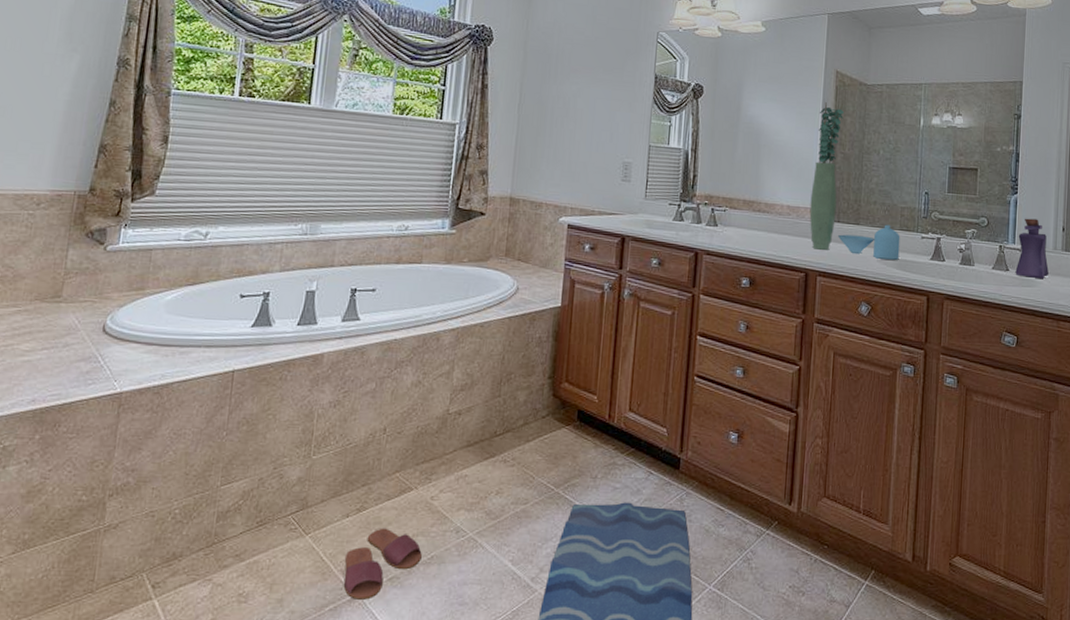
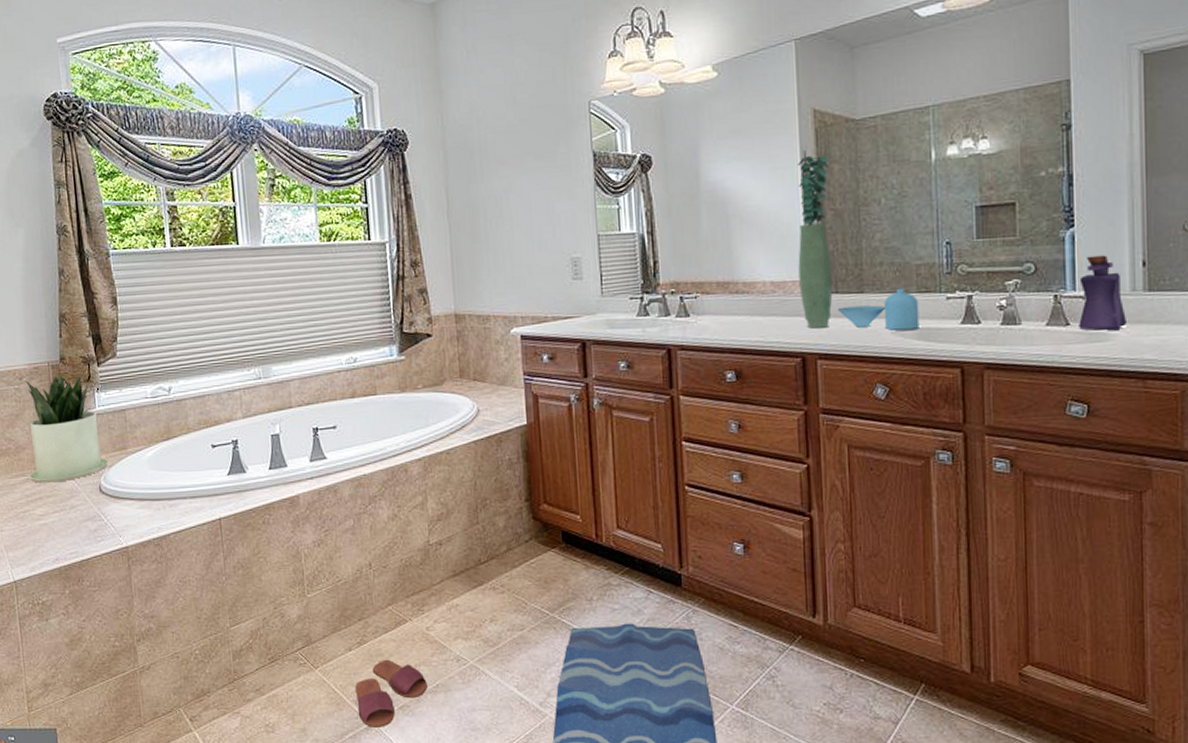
planter: none [21,205,122,318] -> present [26,374,110,483]

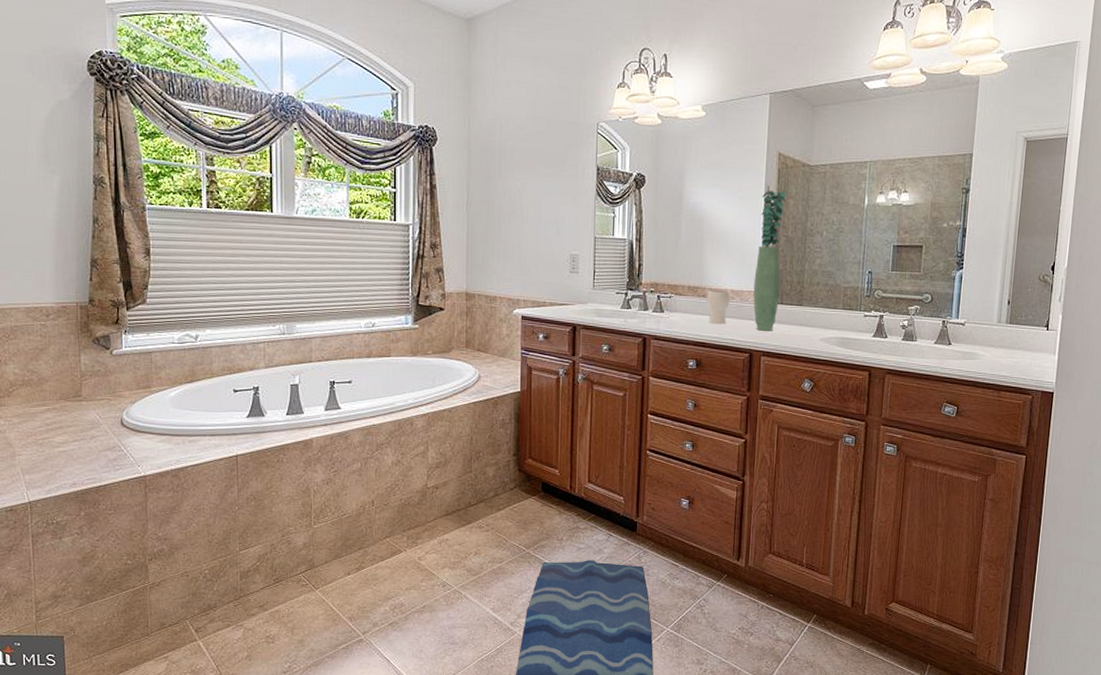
planter: present [26,374,110,483] -> none [50,315,133,414]
slippers: present [355,659,427,727] -> none [351,583,415,640]
cup: none [740,282,771,326] -> present [706,289,731,325]
soap dispenser: present [838,288,920,330] -> none [781,304,843,338]
perfume bottle: present [1079,255,1126,331] -> none [957,293,992,352]

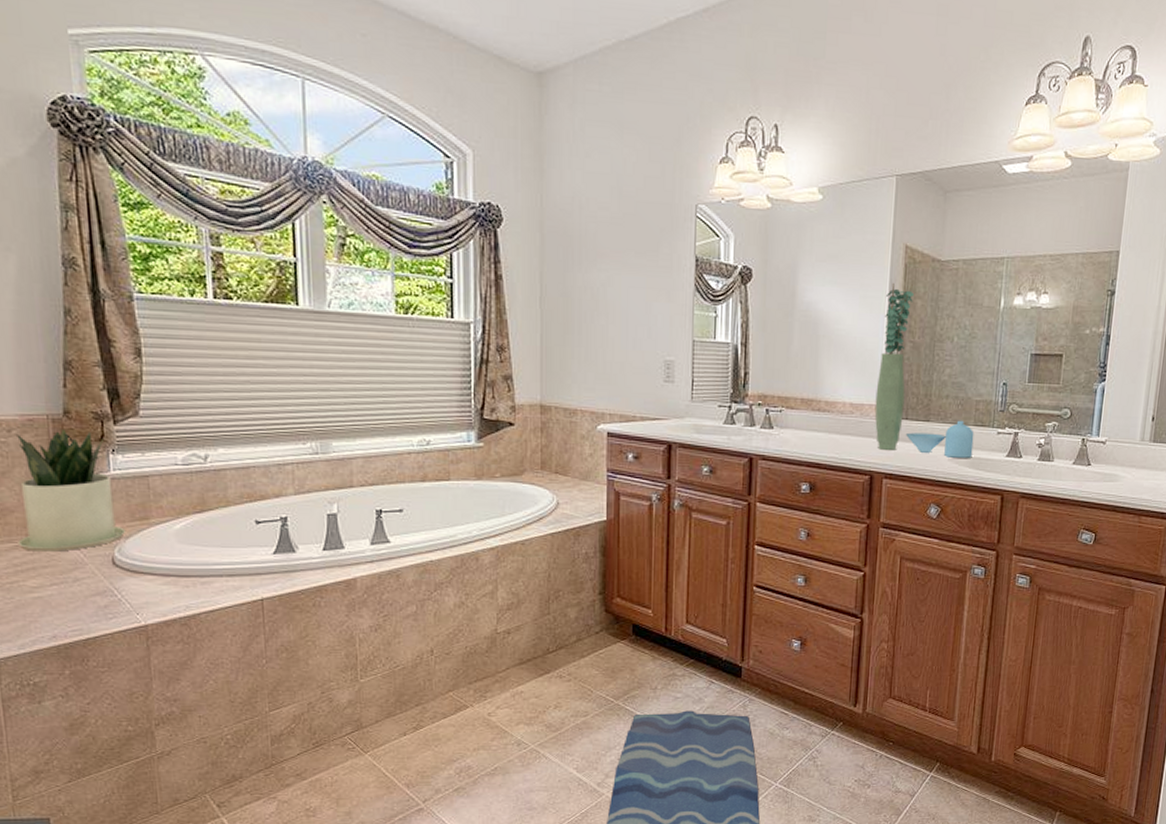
planter: none [50,315,133,414] -> present [17,430,127,552]
cup: present [706,289,731,325] -> none [821,402,850,443]
soap dispenser: none [781,304,843,338] -> present [906,420,974,458]

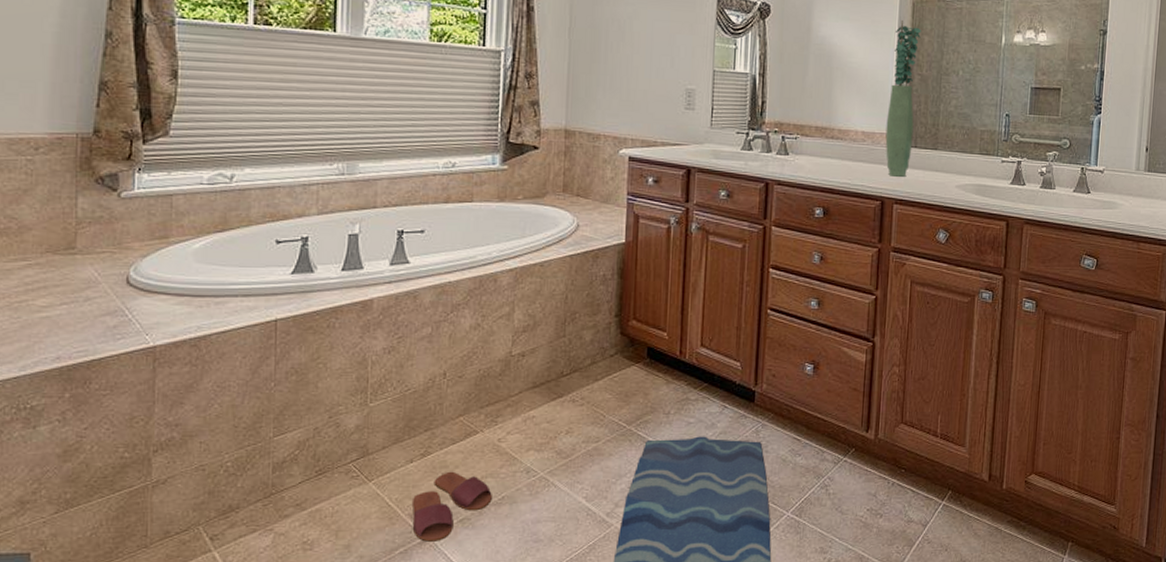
planter: present [17,430,127,552] -> none [32,148,144,270]
slippers: none [408,744,485,809] -> present [412,471,492,542]
soap dispenser: present [906,420,974,458] -> none [915,149,980,185]

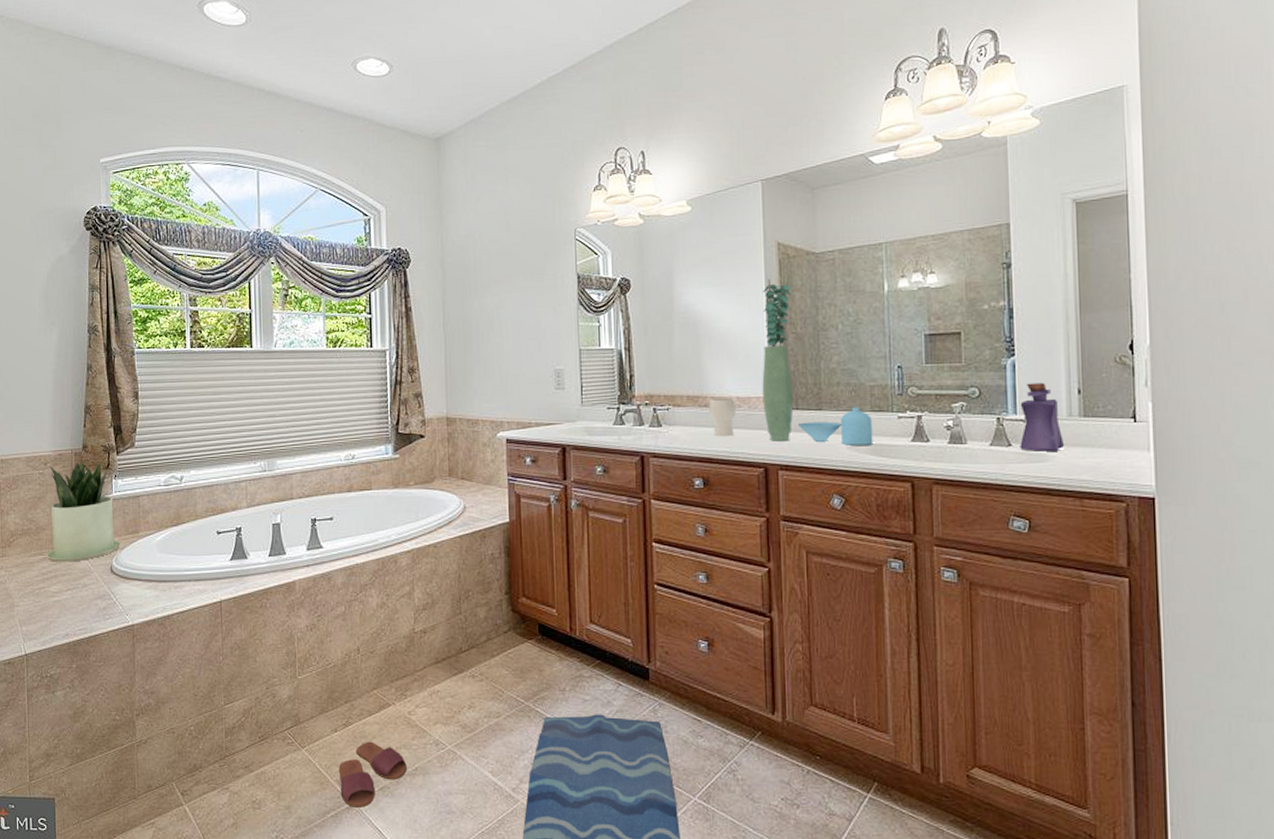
planter: none [32,148,144,270] -> present [46,461,122,562]
cup: none [834,131,861,169] -> present [708,397,737,437]
soap dispenser: none [915,149,980,185] -> present [798,407,873,445]
perfume bottle: none [1096,139,1131,201] -> present [1020,382,1064,453]

